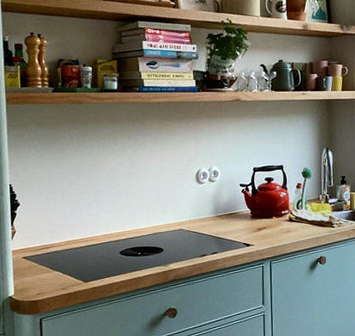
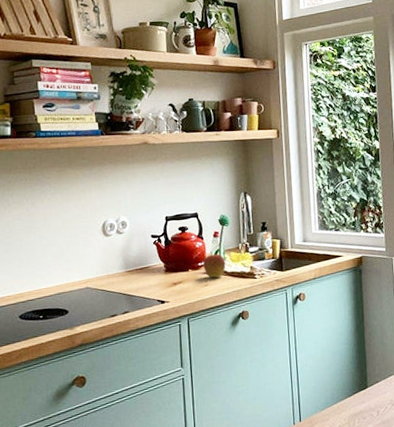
apple: none [286,201,307,225] -> present [203,251,226,278]

